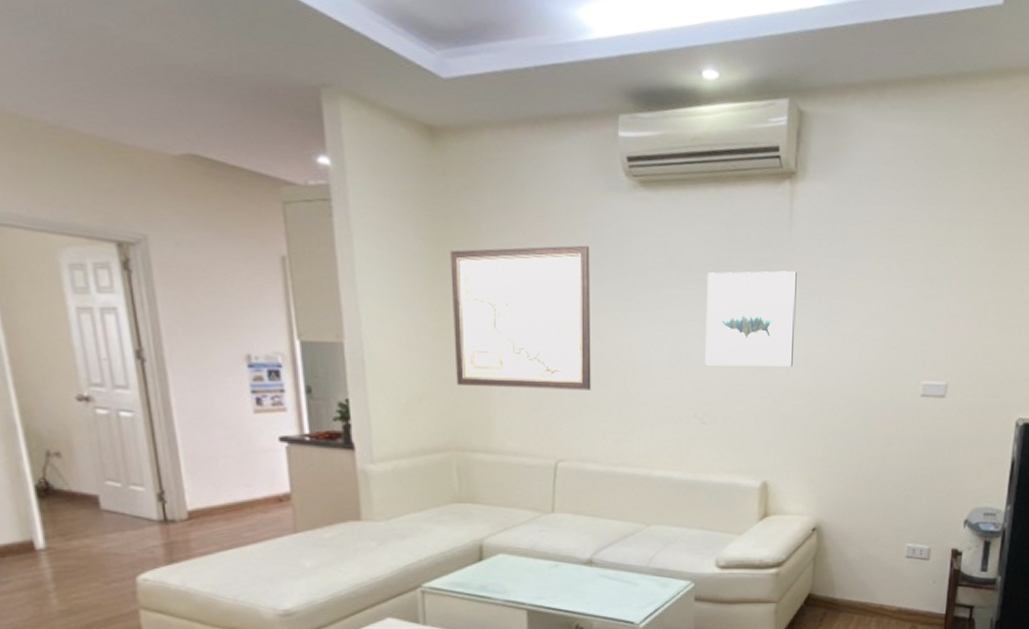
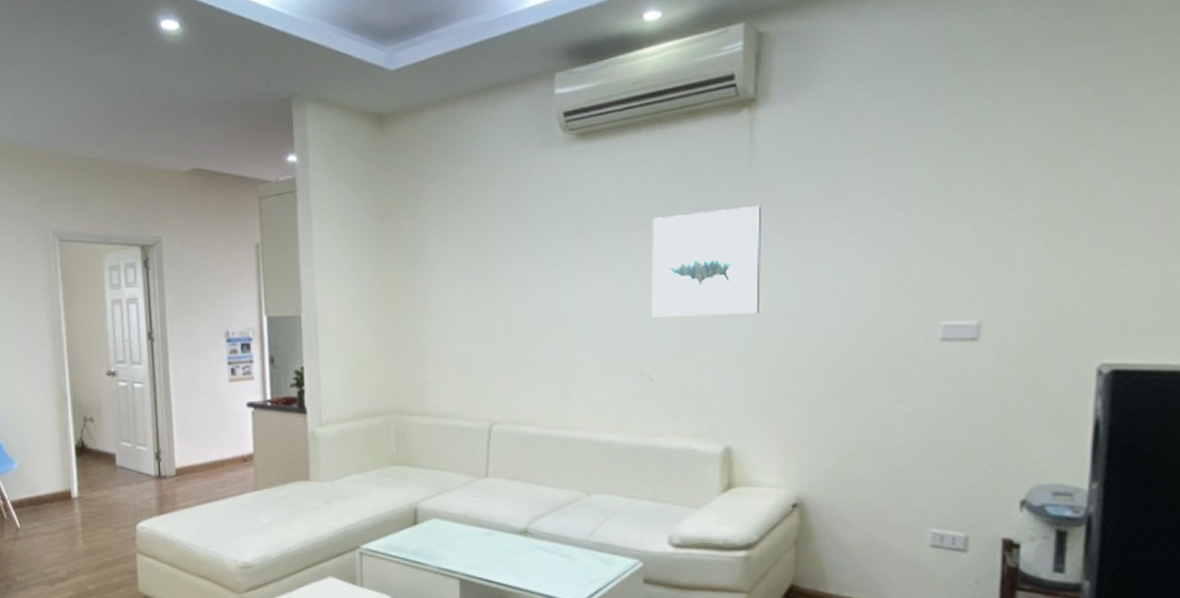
wall art: present [450,245,591,390] -> none [394,204,527,351]

